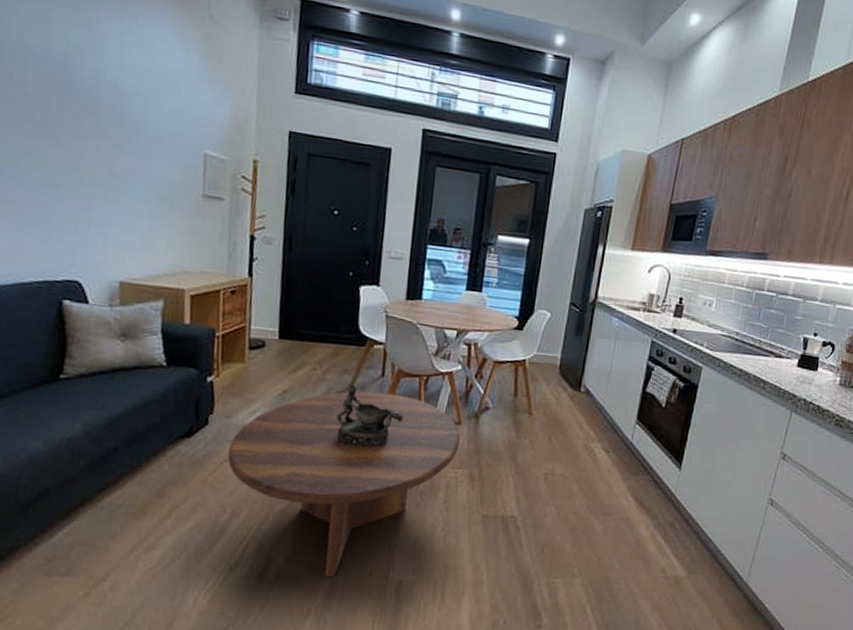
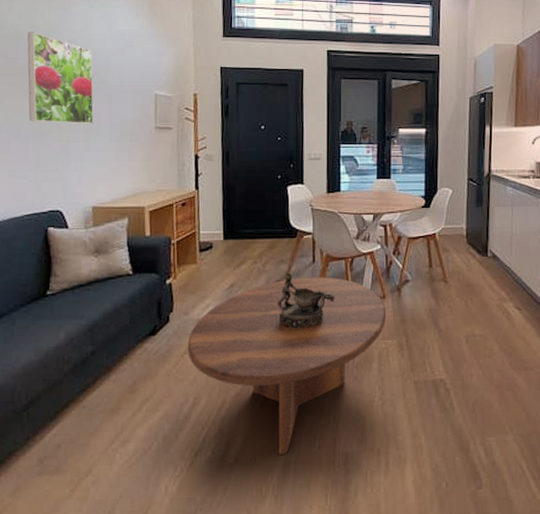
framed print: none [39,49,127,181] -> present [27,32,94,124]

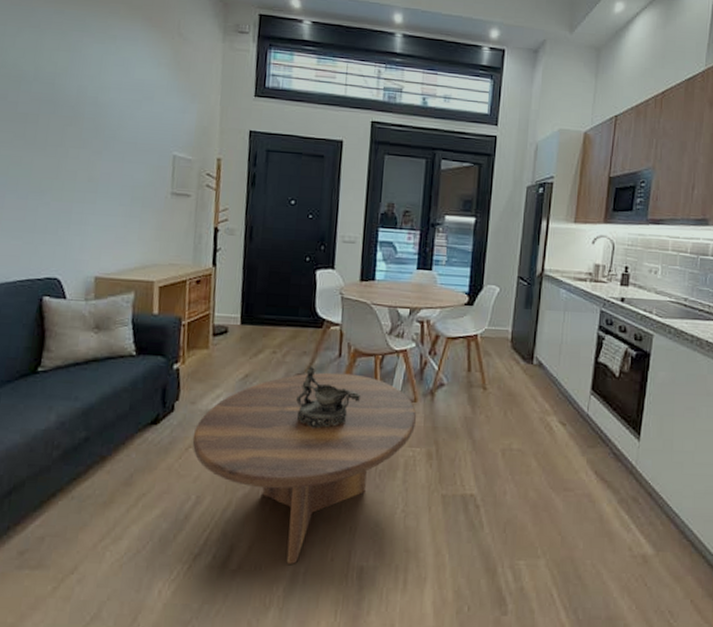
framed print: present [27,32,94,124] -> none [28,73,105,184]

